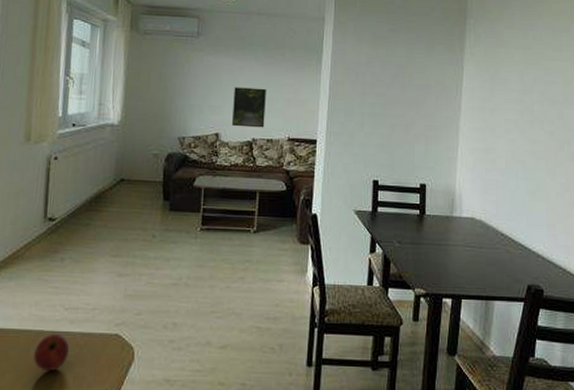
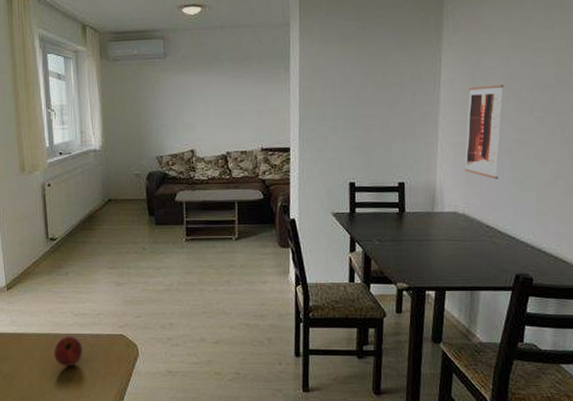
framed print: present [232,87,266,128] -> none [205,102,237,142]
wall art: none [482,96,519,188] -> present [464,85,505,179]

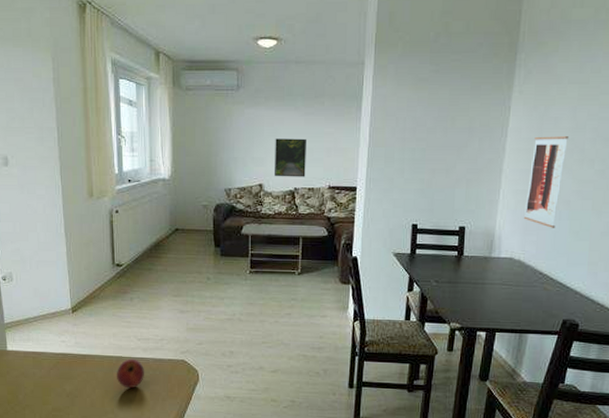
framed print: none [205,102,237,142] -> present [275,138,306,177]

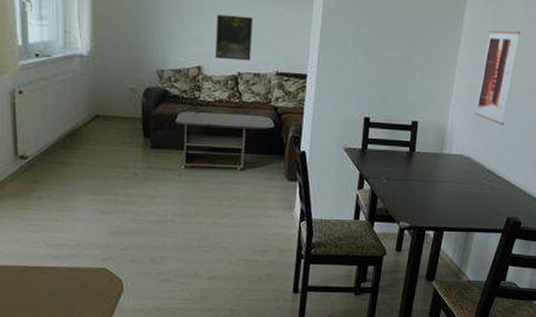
apple: present [117,358,145,389] -> none [21,268,57,304]

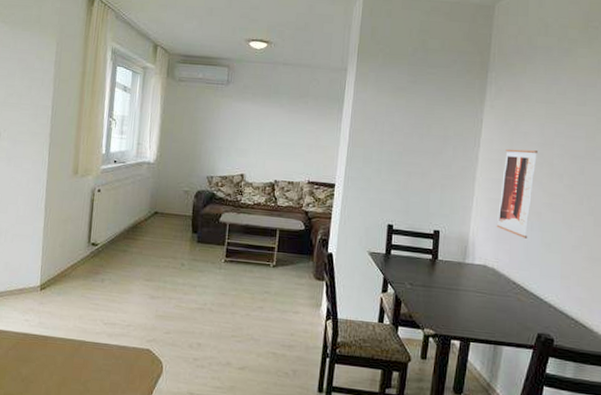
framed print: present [216,14,253,61] -> none [256,132,289,171]

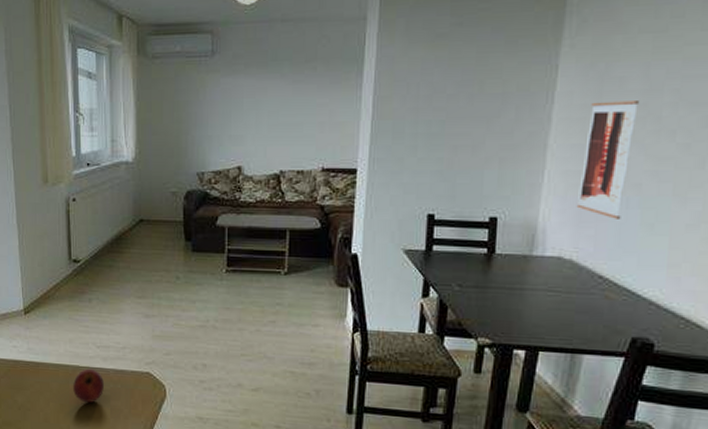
apple: none [77,343,108,377] -> present [73,368,105,403]

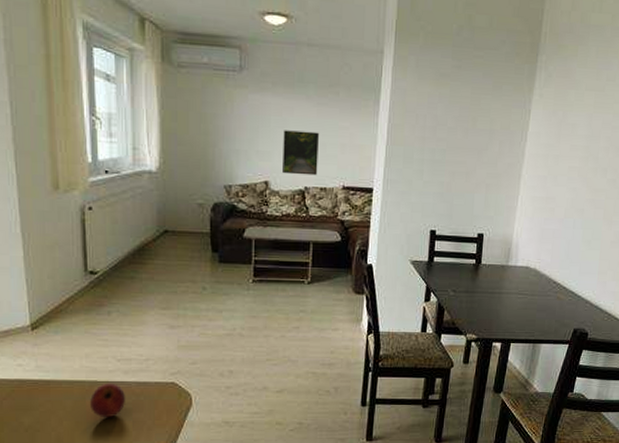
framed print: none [256,111,295,158] -> present [283,130,319,176]
wall art: present [576,101,640,219] -> none [540,142,585,237]

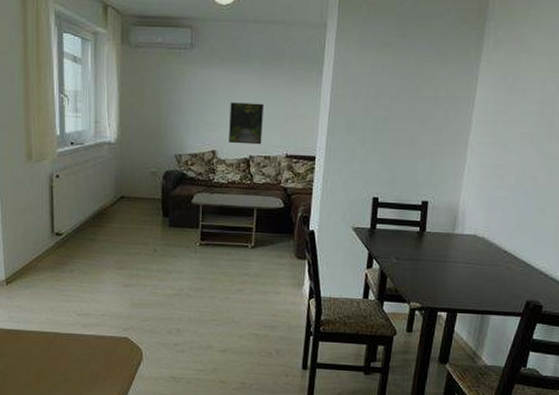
apple: present [90,383,126,418] -> none [54,335,85,368]

